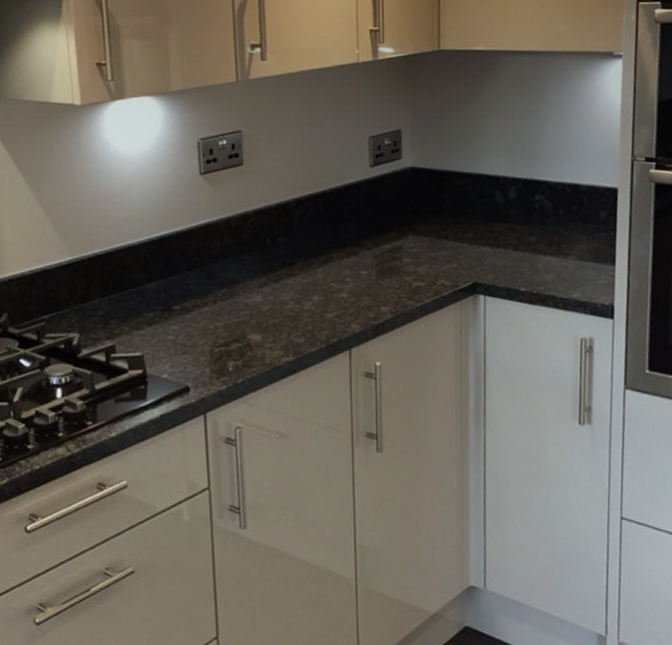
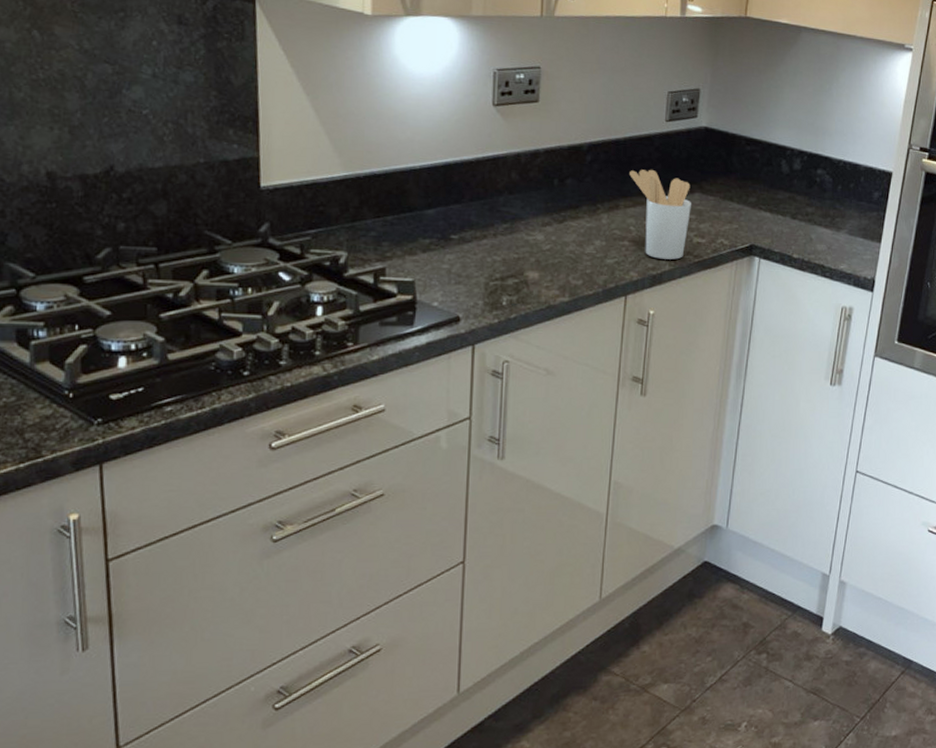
utensil holder: none [340,217,407,308] -> present [629,169,691,260]

